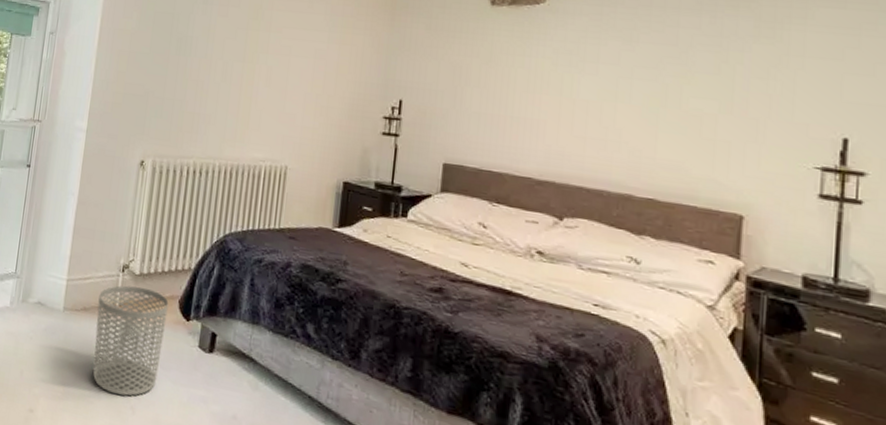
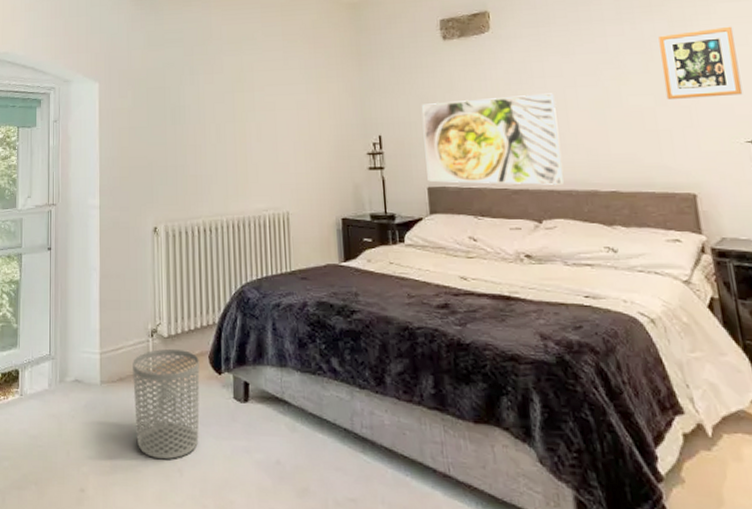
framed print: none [445,72,605,183] -> present [422,93,564,185]
picture frame: none [734,35,830,115] -> present [658,26,743,99]

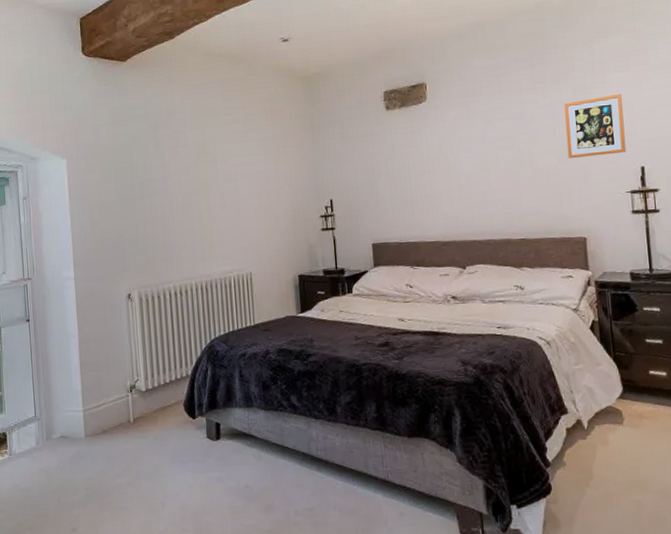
waste bin: present [133,348,200,460] -> none [114,400,178,496]
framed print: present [422,93,564,185] -> none [368,156,484,239]

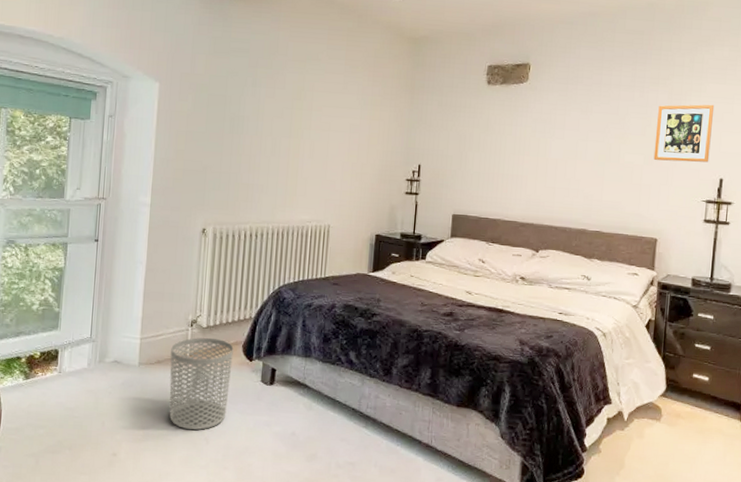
waste bin: none [114,400,178,496] -> present [169,337,234,430]

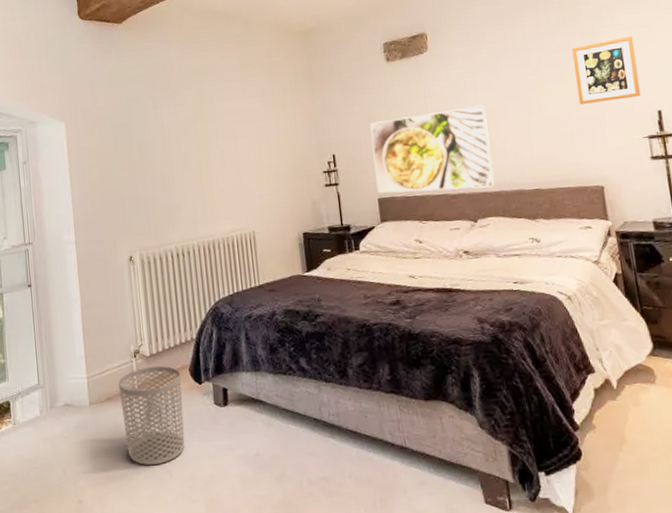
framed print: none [454,140,569,222] -> present [370,105,495,193]

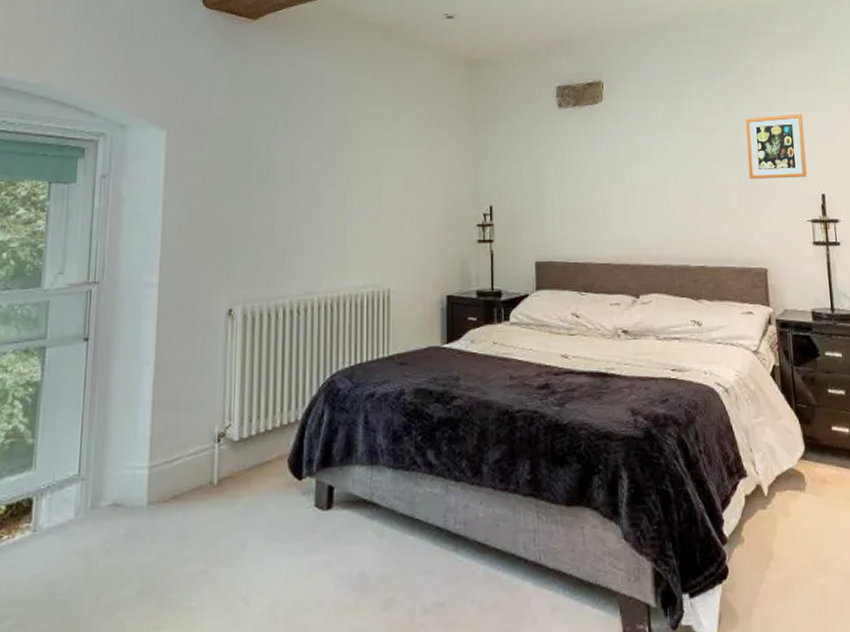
waste bin: present [118,365,185,466] -> none [191,454,276,590]
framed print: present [370,105,495,193] -> none [534,168,660,260]

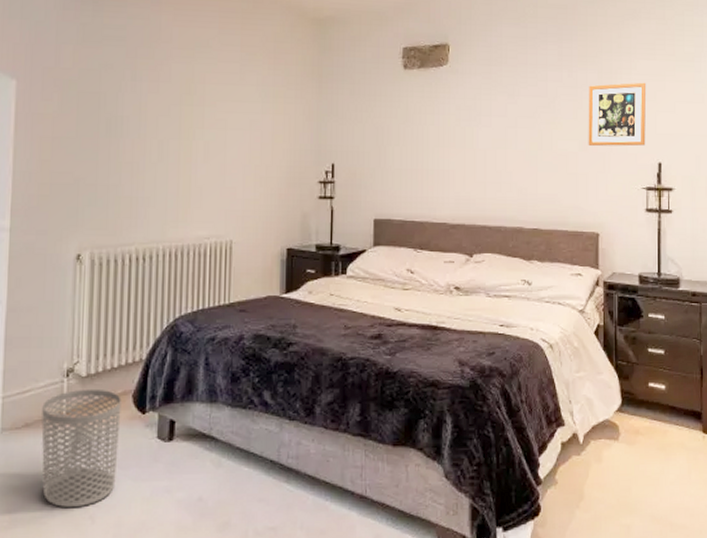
waste bin: none [191,454,276,590] -> present [41,388,121,508]

